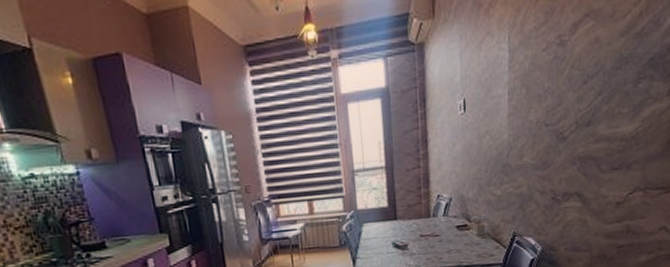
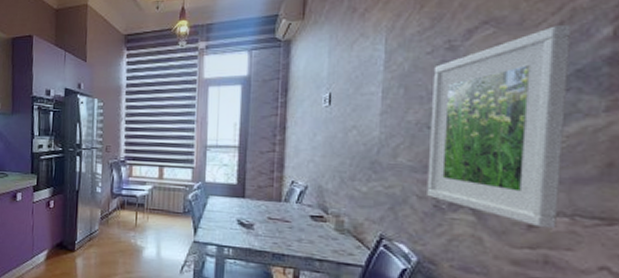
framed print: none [546,14,648,204] -> present [427,24,572,229]

